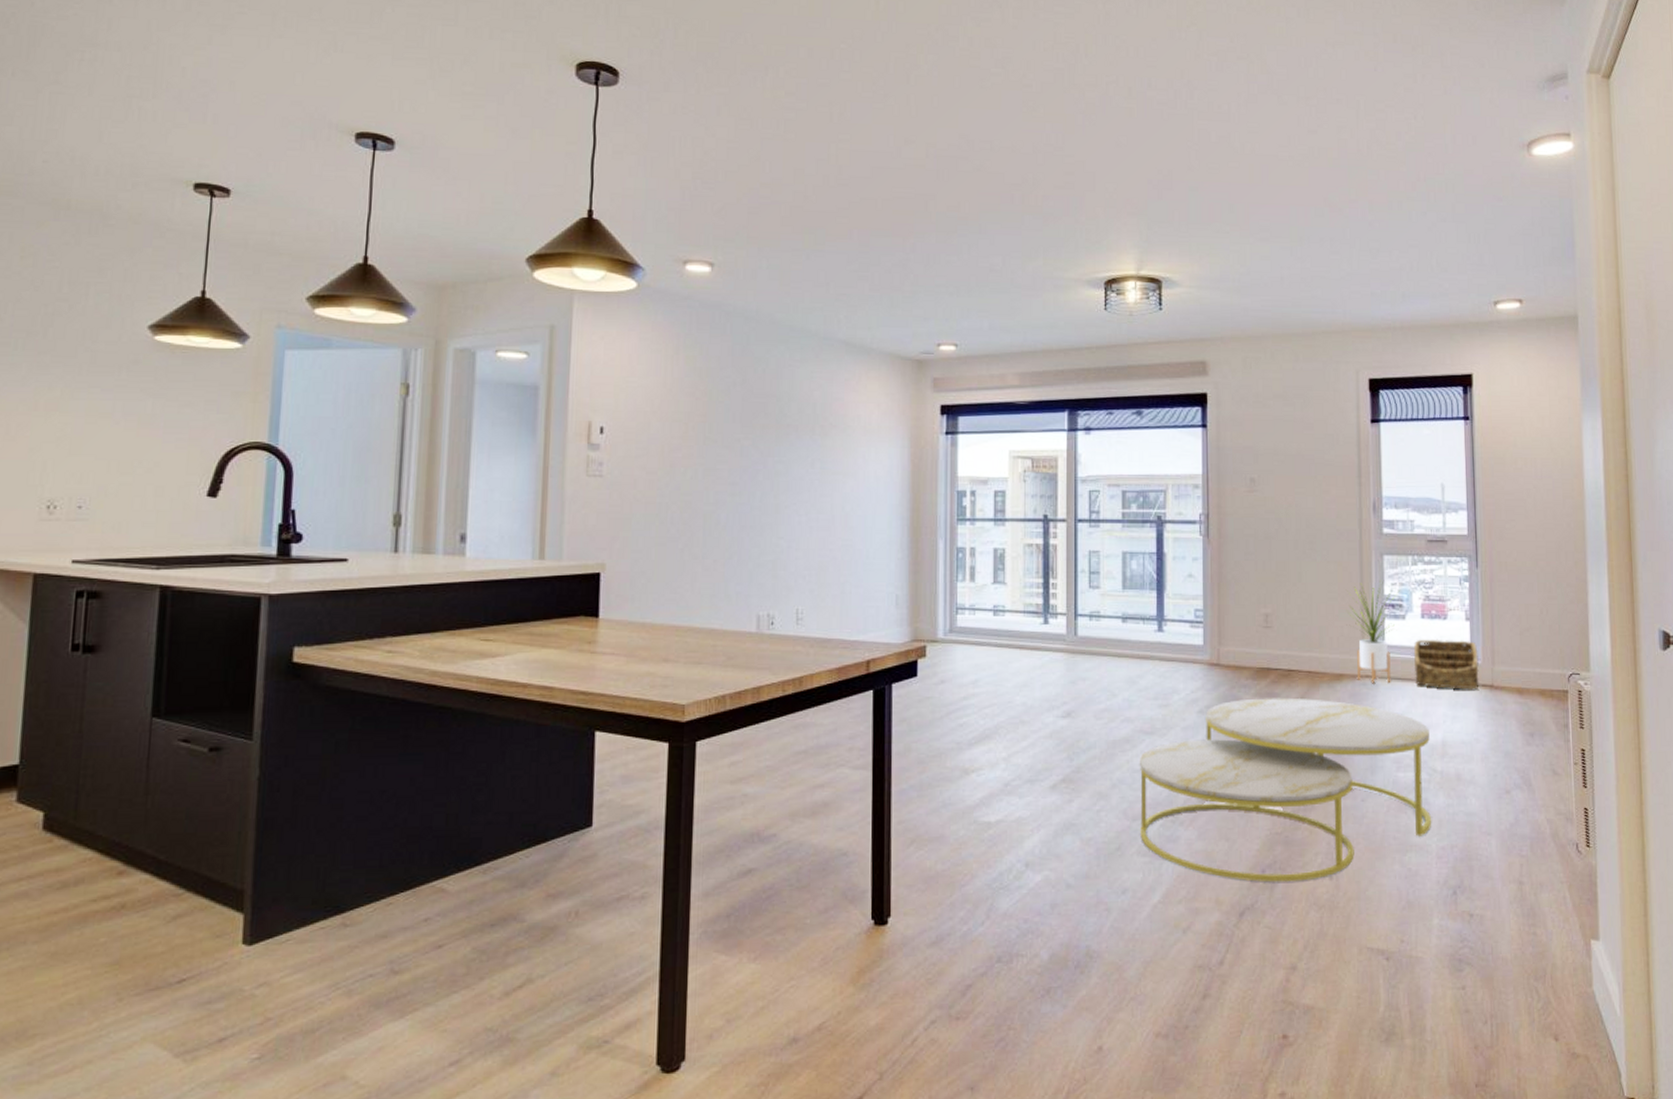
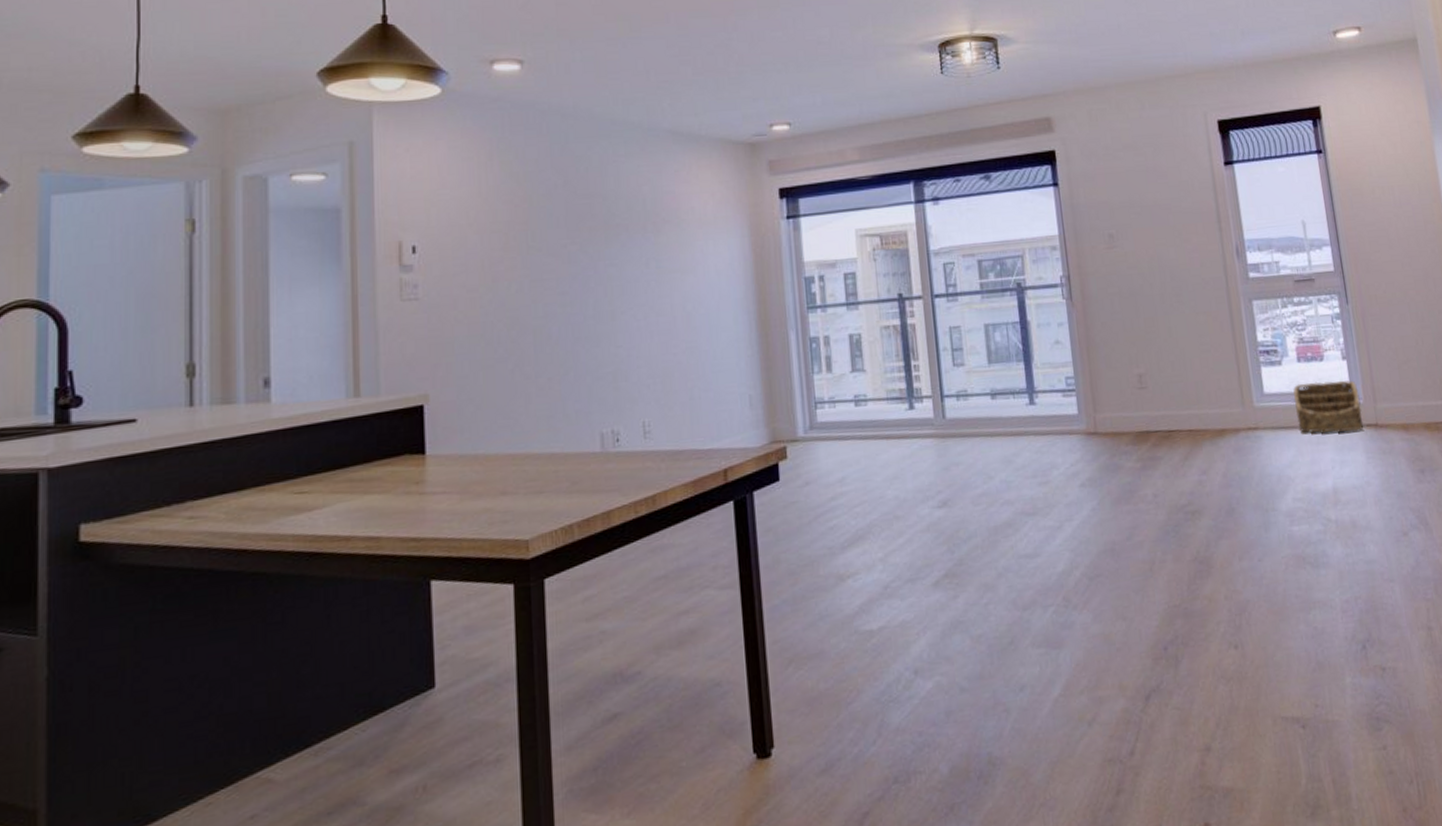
coffee table: present [1139,698,1432,882] -> none [1023,458,1333,661]
house plant: present [1347,581,1401,684] -> none [1219,328,1275,436]

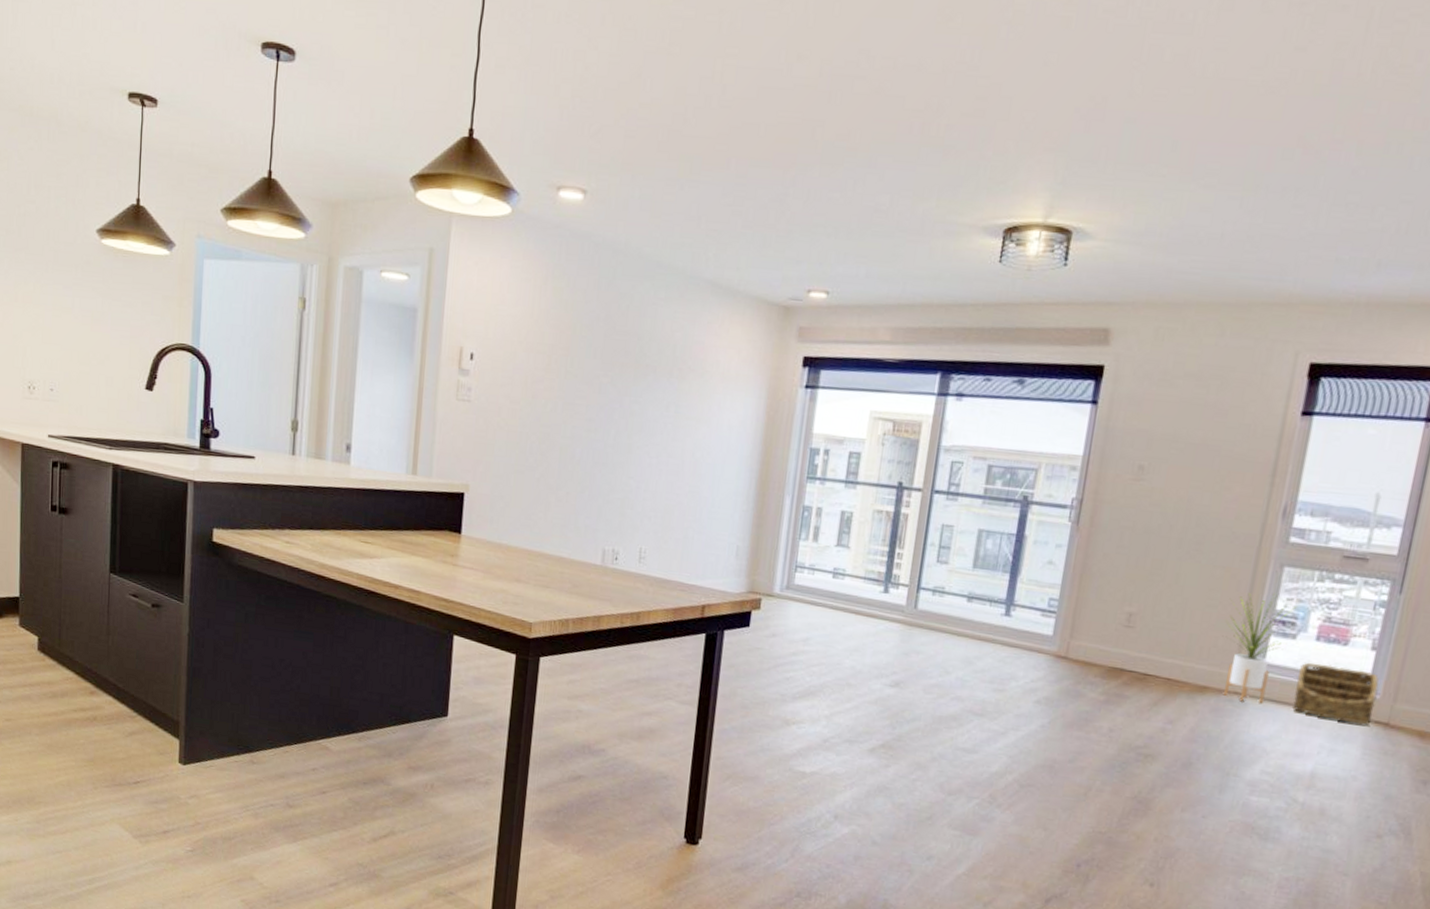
house plant: none [1219,328,1275,436] -> present [1224,593,1298,703]

